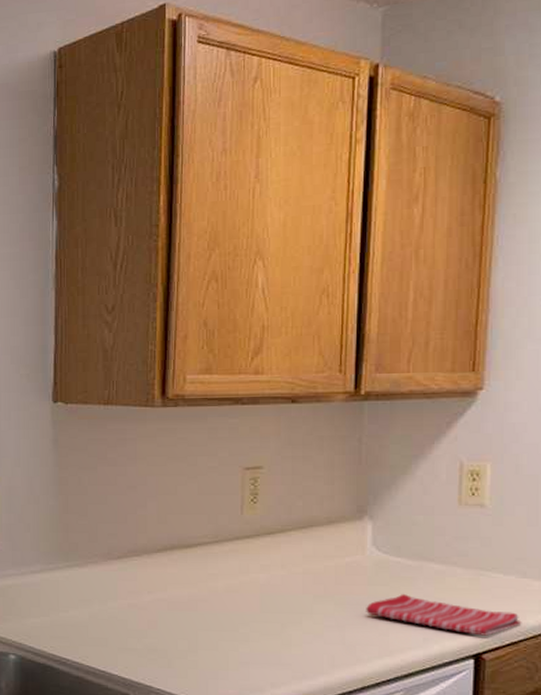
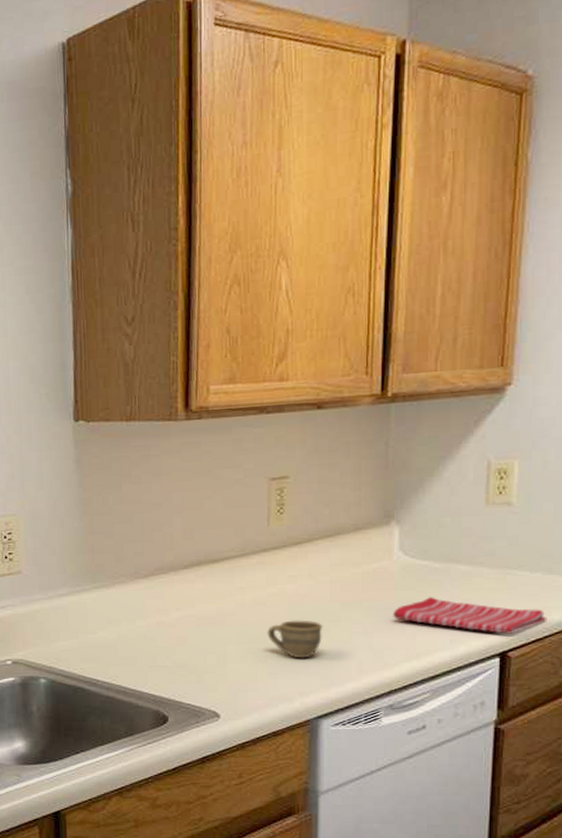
cup: none [239,610,296,649] -> present [267,620,323,659]

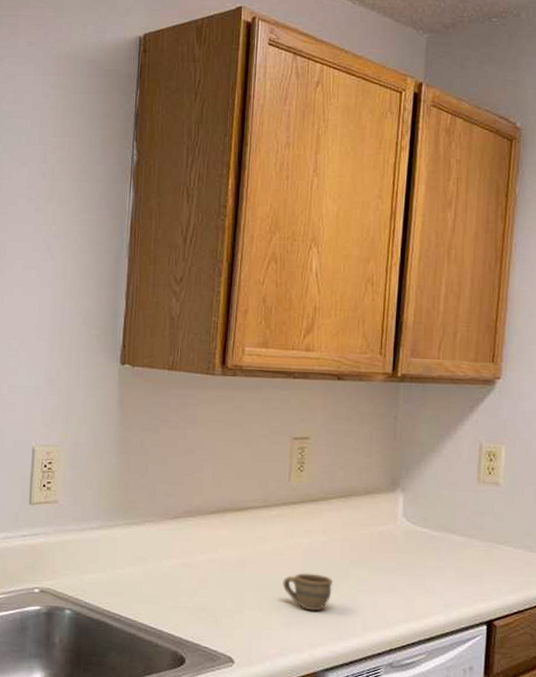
dish towel: present [393,597,547,634] -> none [395,563,528,604]

